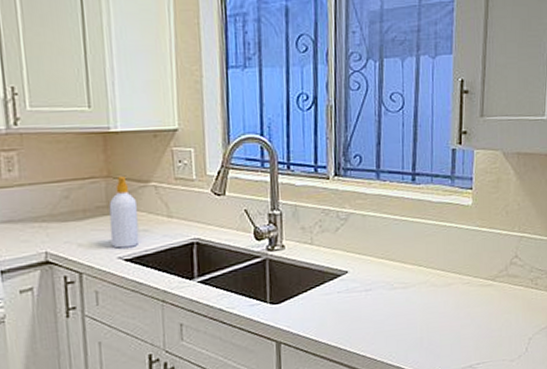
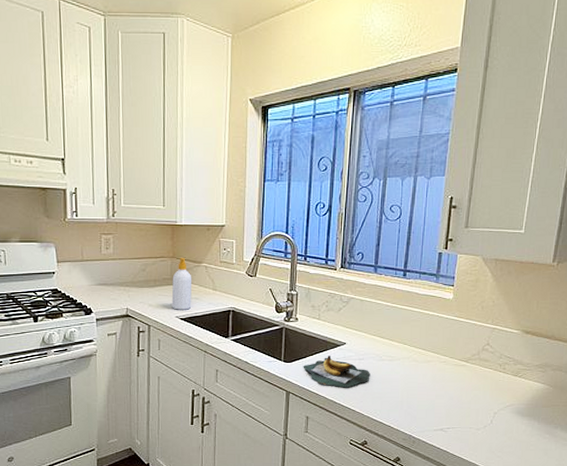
banana bunch: none [295,290,381,329] -> present [303,356,370,388]

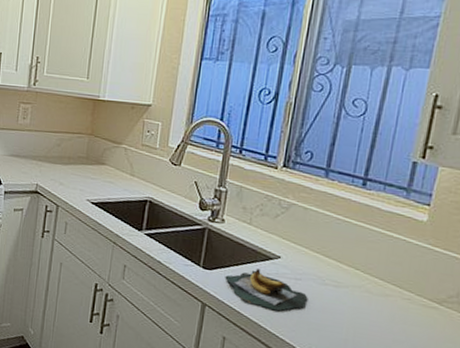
soap bottle: present [171,257,192,310] -> none [83,135,109,194]

